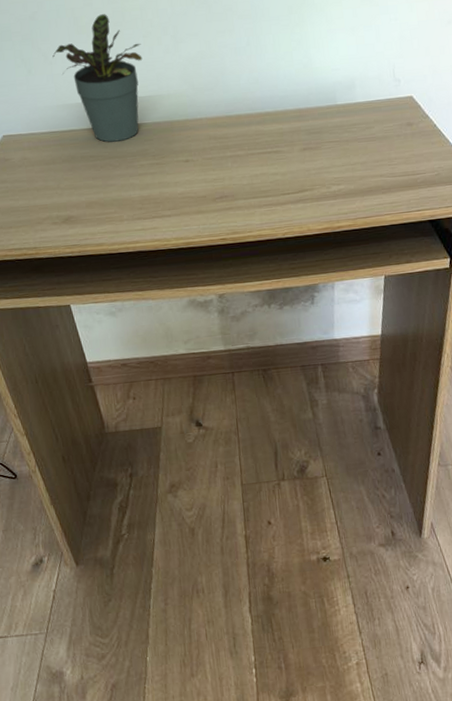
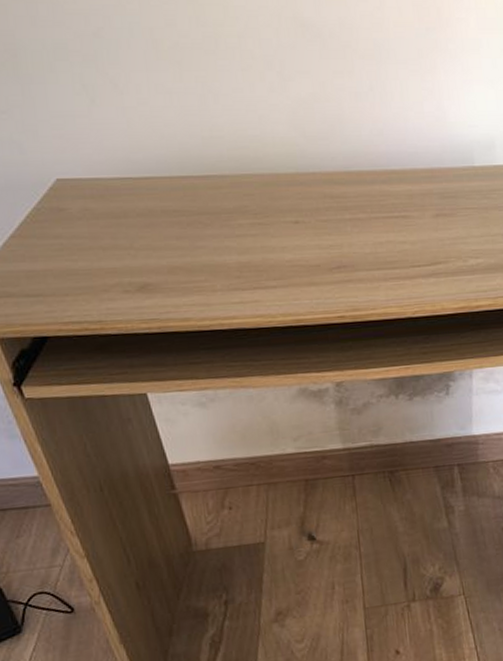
potted plant: present [52,14,143,142] -> none [124,38,241,195]

